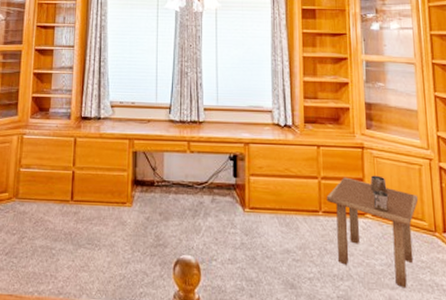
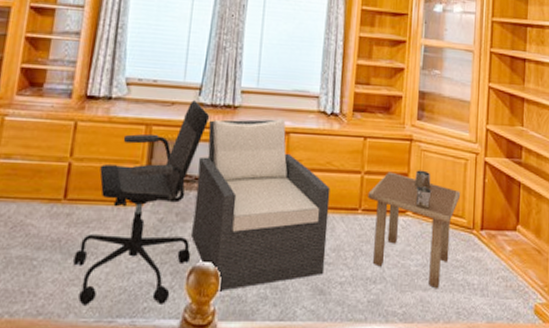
office chair: none [82,118,180,290] -> present [73,100,210,305]
armchair: none [173,132,293,282] -> present [190,119,331,292]

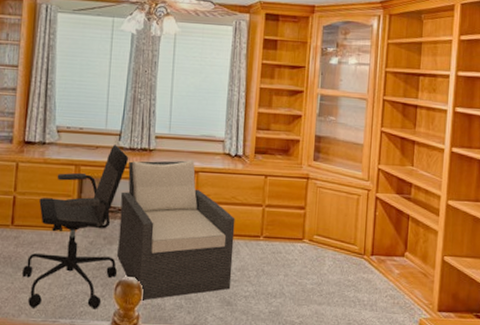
side table: present [368,170,461,289] -> none [268,204,353,304]

